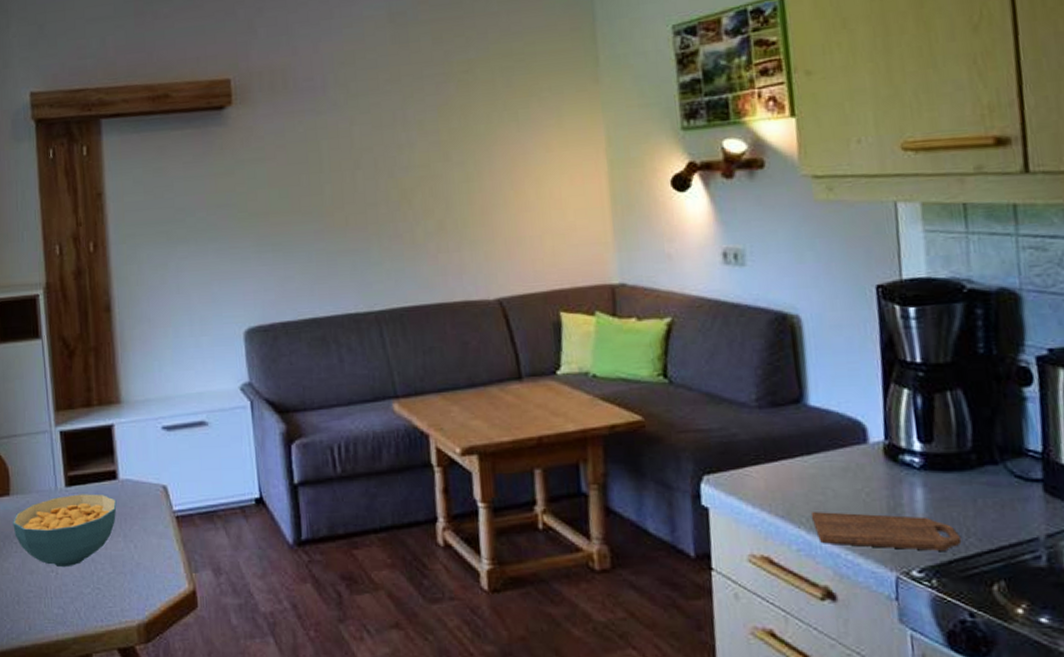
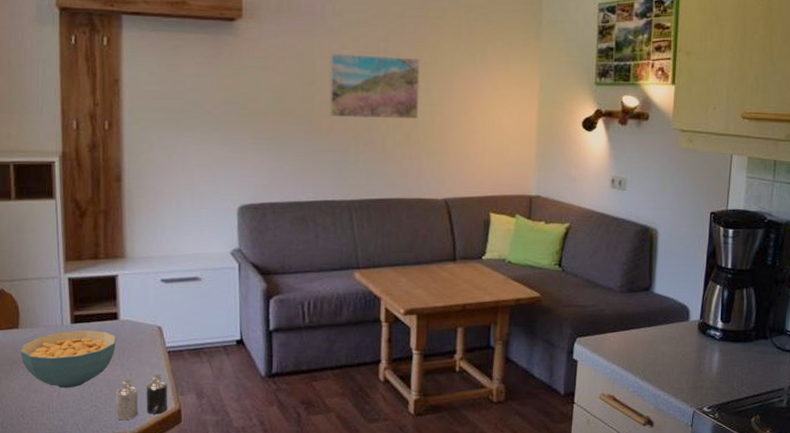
candle: none [120,546,181,607] -> present [116,375,168,421]
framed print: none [338,124,453,210] -> present [328,53,420,120]
cutting board: present [811,512,962,551] -> none [645,366,738,395]

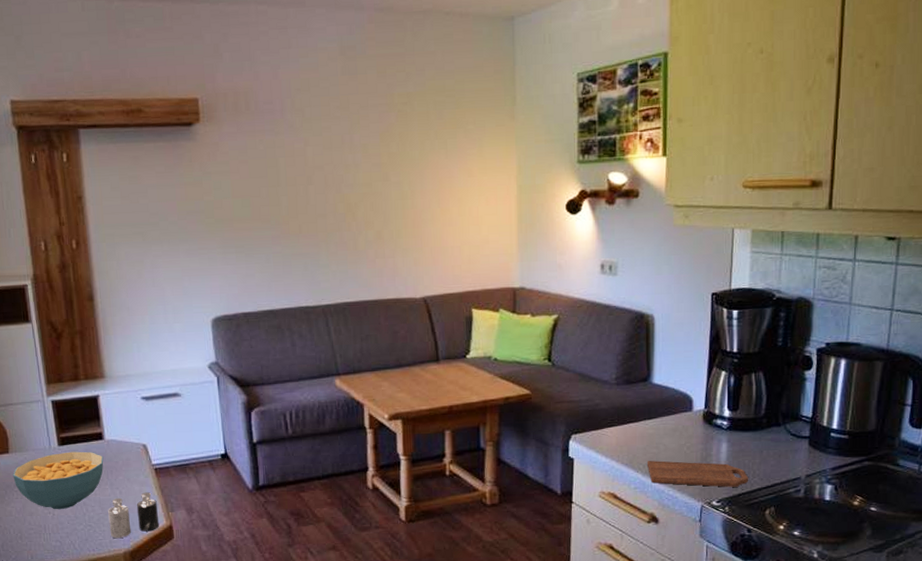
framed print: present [328,53,420,120] -> none [293,149,390,220]
cutting board: none [645,366,738,395] -> present [646,460,749,487]

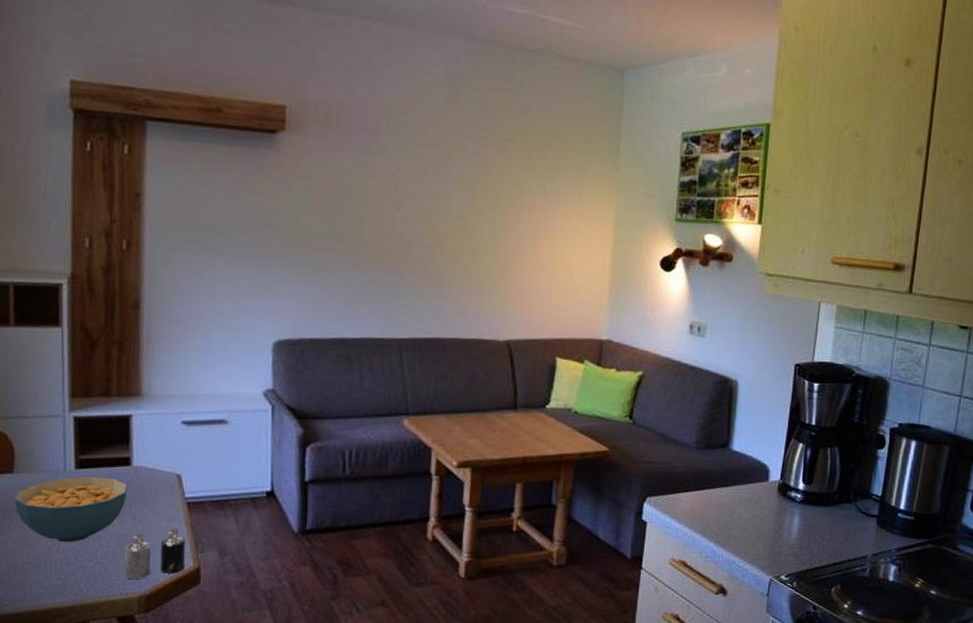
cutting board: present [646,460,749,487] -> none [719,530,818,562]

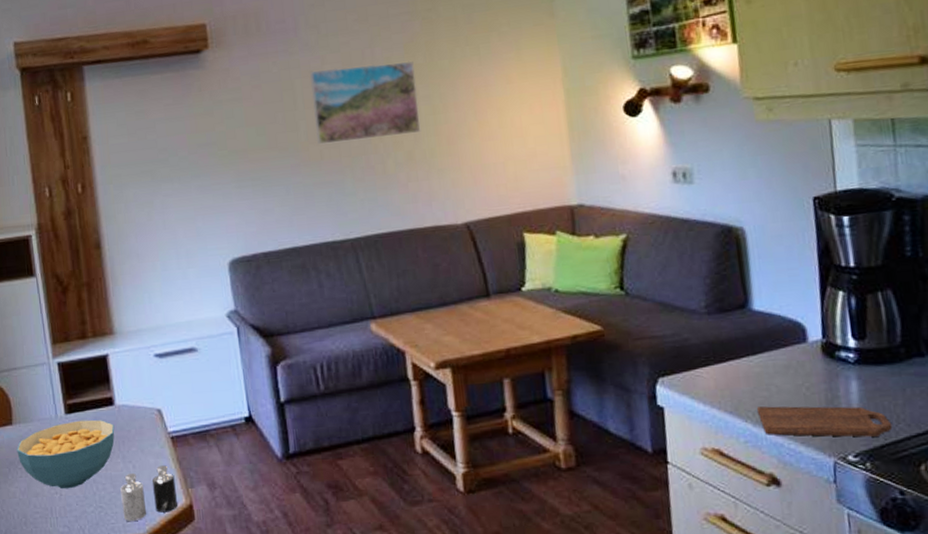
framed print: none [379,174,484,252] -> present [310,61,421,145]
cutting board: none [719,530,818,562] -> present [756,406,893,437]

